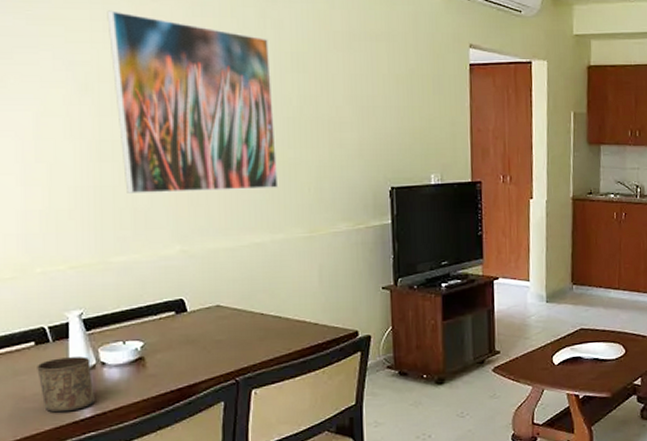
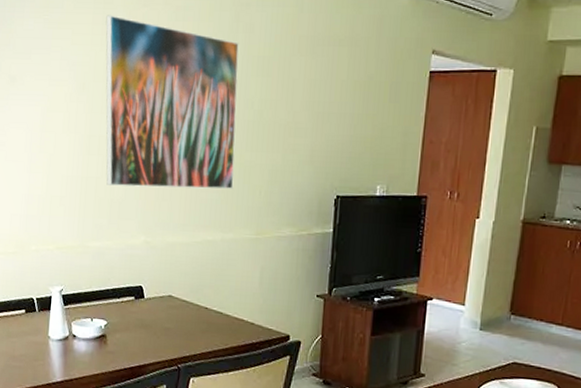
cup: present [37,356,95,413] -> none [25,326,65,374]

